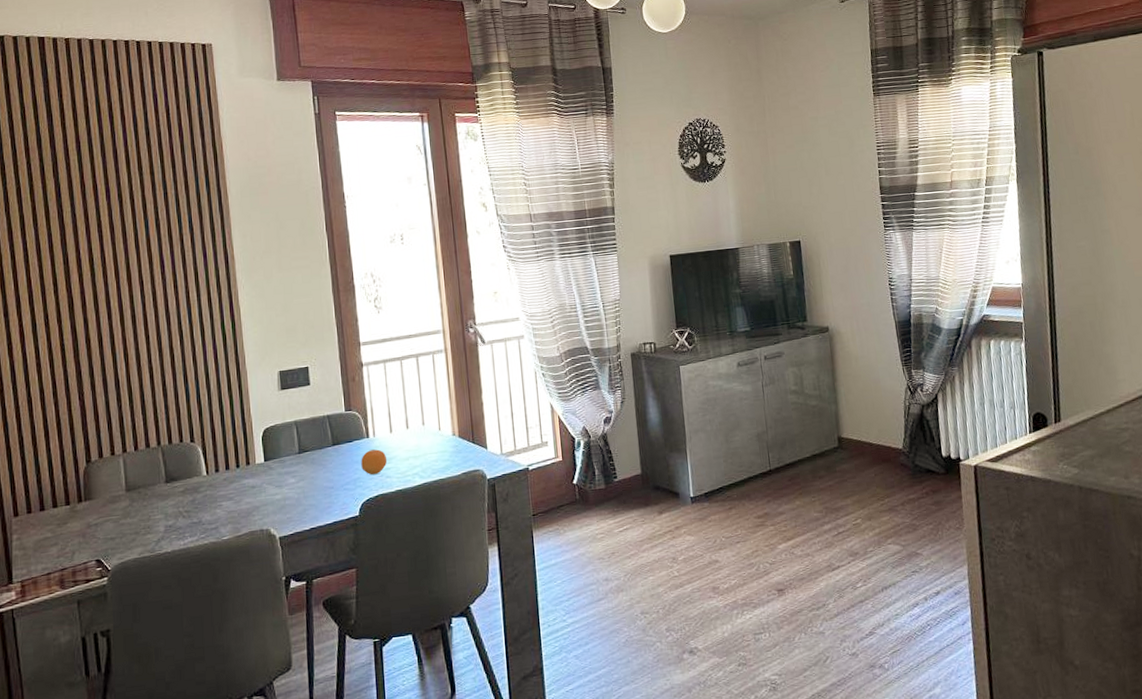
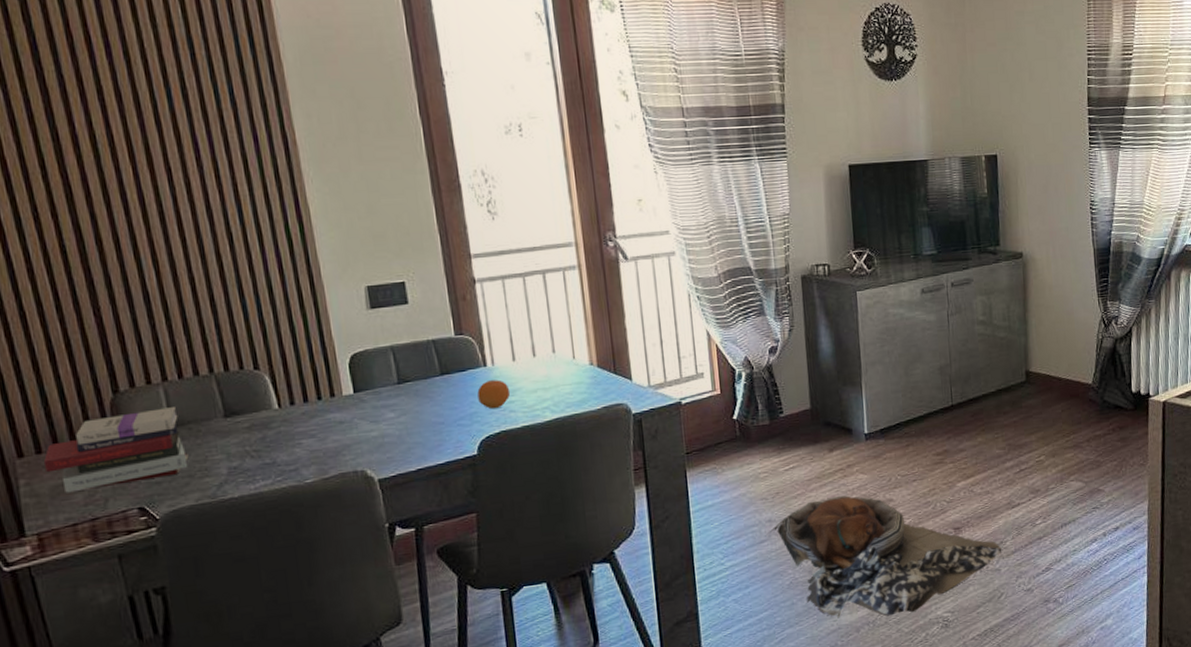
books: none [31,474,137,547] -> present [43,407,189,493]
dog bed: none [605,556,825,677] -> present [767,495,1002,617]

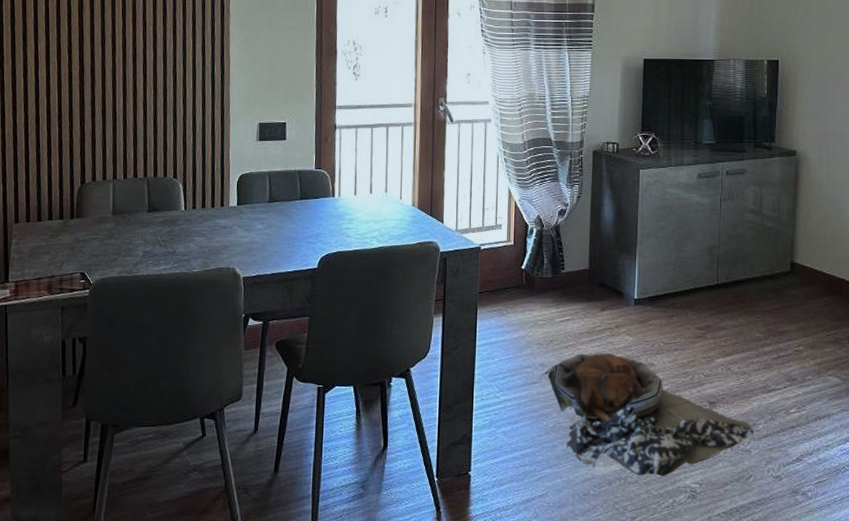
books: present [43,407,189,493] -> none [29,199,120,254]
fruit: present [477,379,511,409] -> none [324,209,349,233]

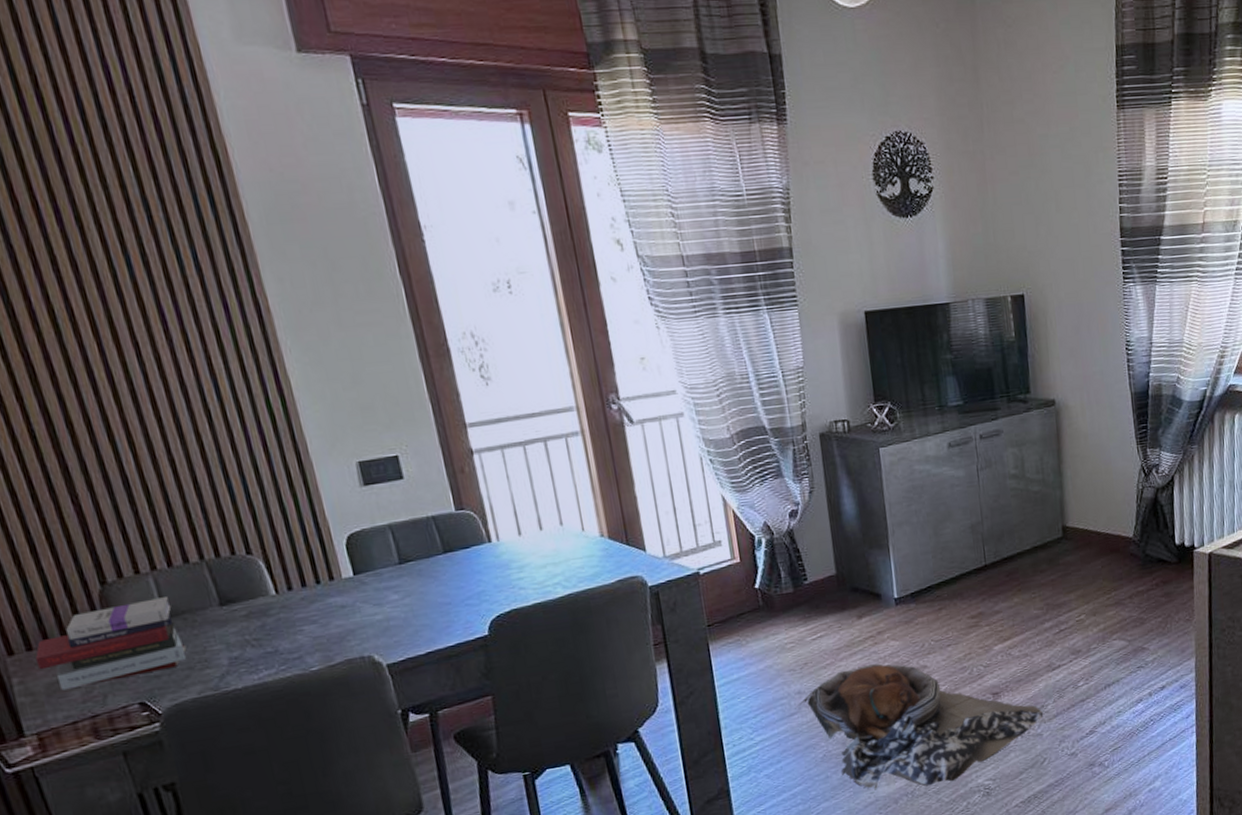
books: none [29,199,120,254] -> present [35,596,187,691]

